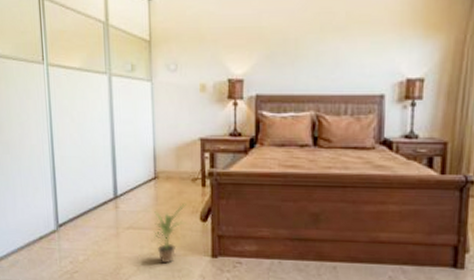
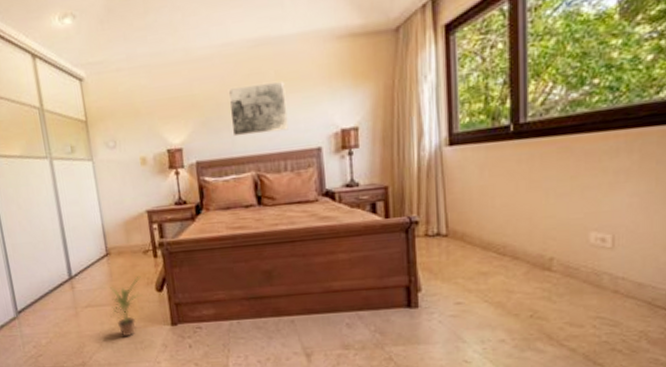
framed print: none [296,23,355,74] -> present [228,82,289,137]

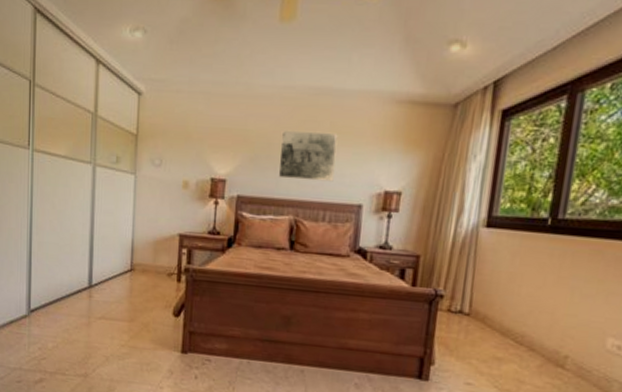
potted plant: present [110,276,142,337] -> none [122,298,160,357]

